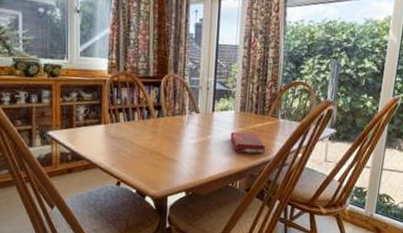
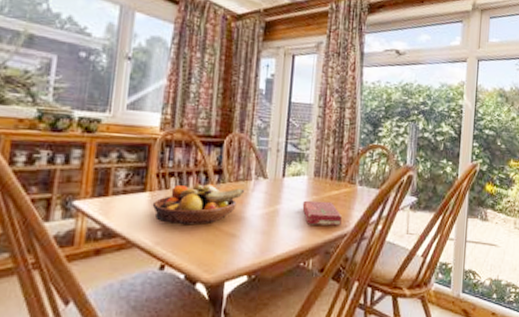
fruit bowl: none [107,118,180,152] -> present [152,184,244,226]

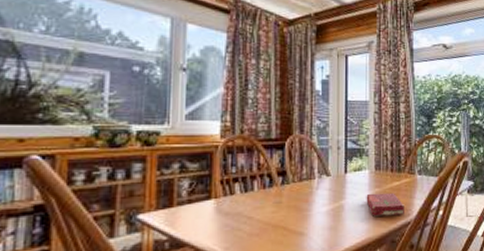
fruit bowl: present [152,184,244,226] -> none [218,186,308,229]

